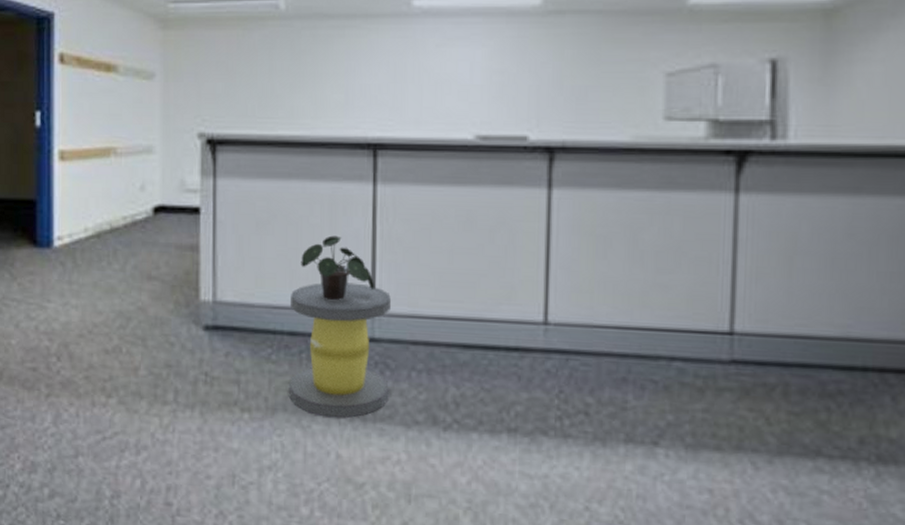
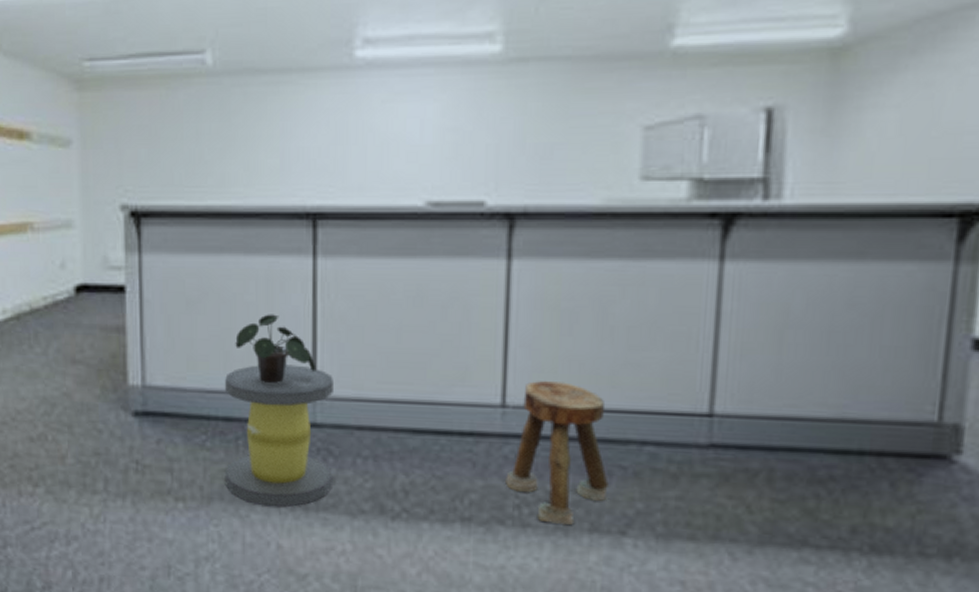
stool: none [548,299,642,436] -> present [505,380,609,526]

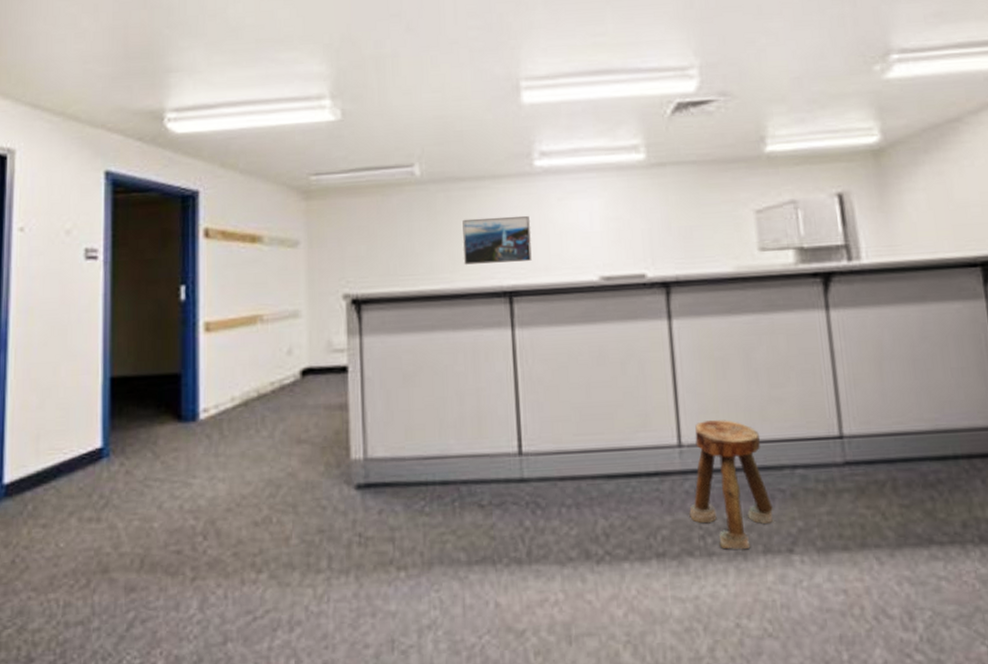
stool: present [224,364,333,507] -> none [440,425,542,565]
potted plant: present [235,314,315,383] -> none [448,381,520,445]
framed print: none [261,120,345,178] -> present [462,215,532,265]

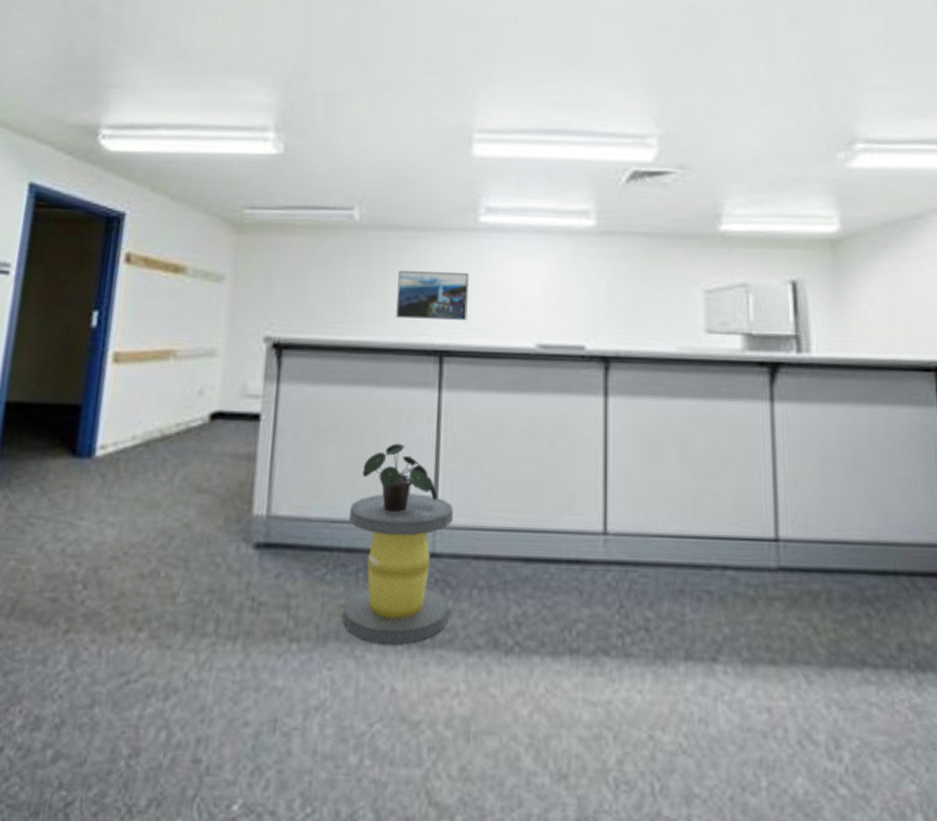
stool: none [440,425,542,565] -> present [342,493,453,645]
potted plant: none [448,381,520,445] -> present [362,443,437,512]
stool: present [689,419,774,550] -> none [609,508,699,654]

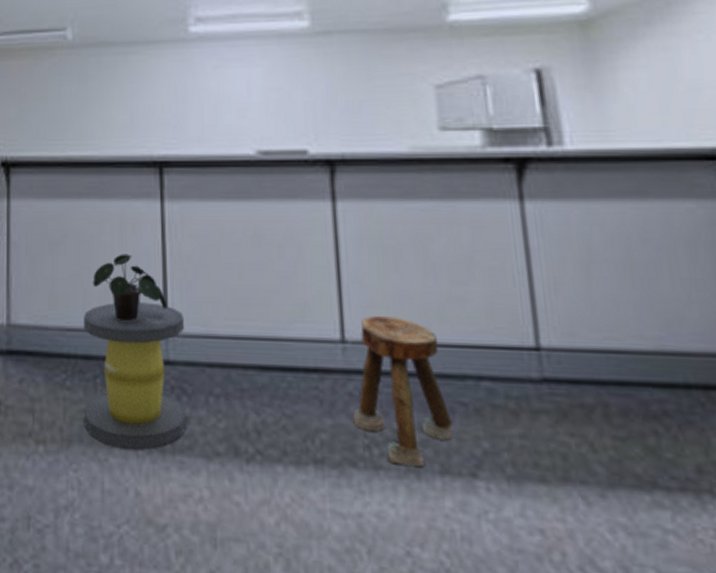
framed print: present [396,270,470,320] -> none [113,83,184,132]
stool: none [609,508,699,654] -> present [353,315,454,467]

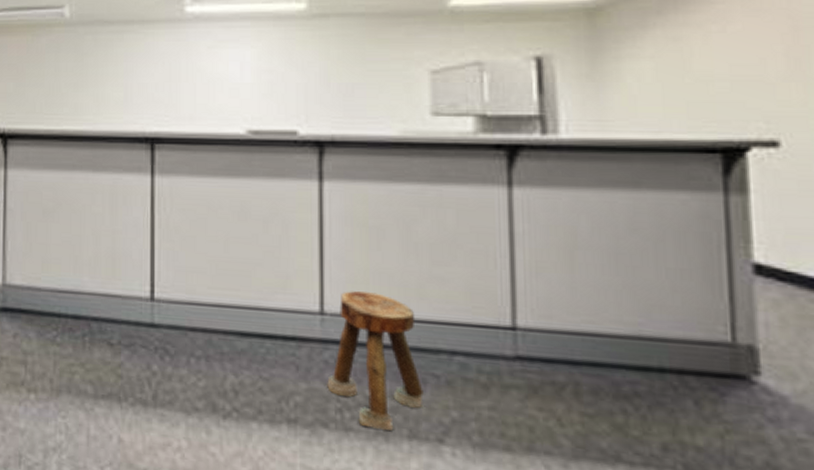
stool: present [83,302,187,449] -> none [72,268,169,402]
potted plant: present [93,254,166,321] -> none [84,223,153,286]

